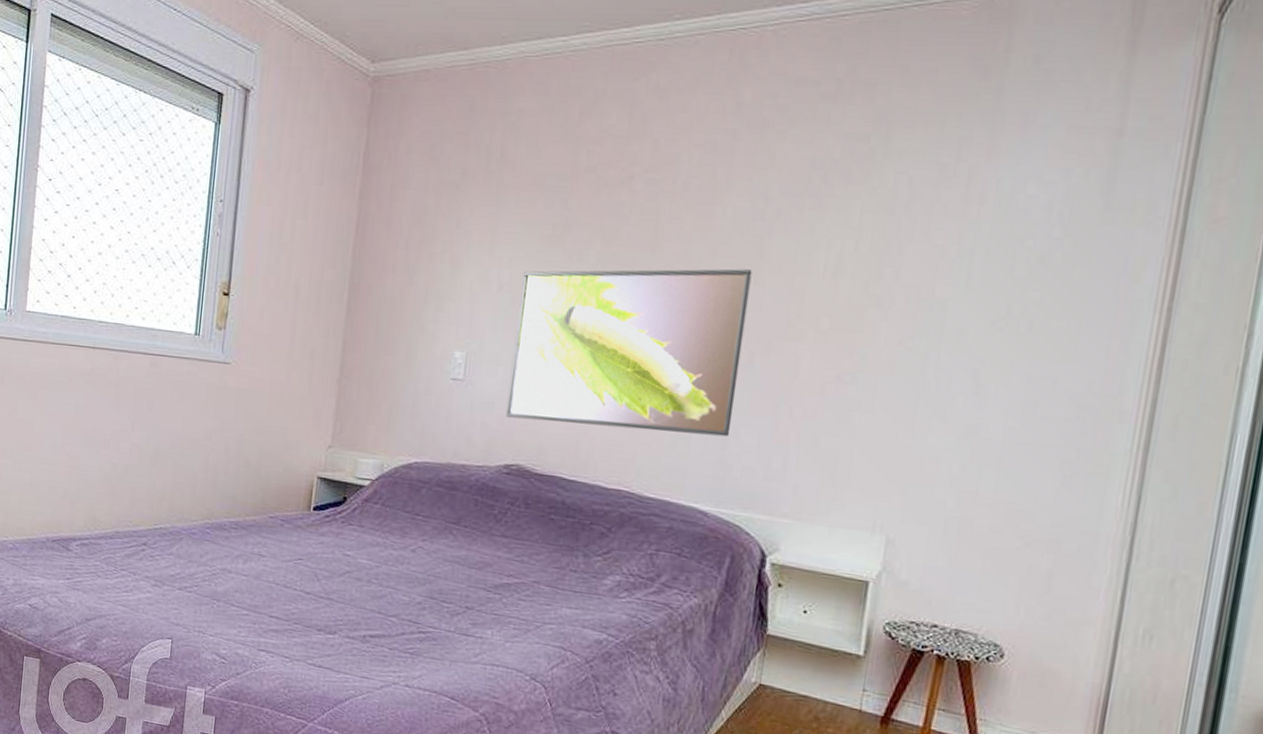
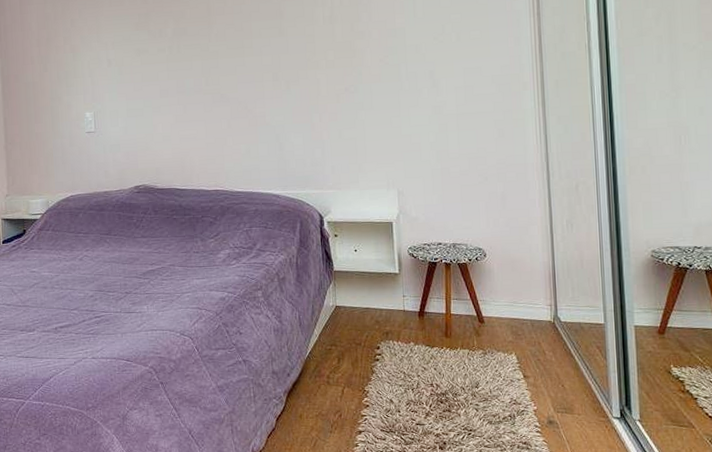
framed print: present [505,268,752,437] -> none [124,26,284,153]

